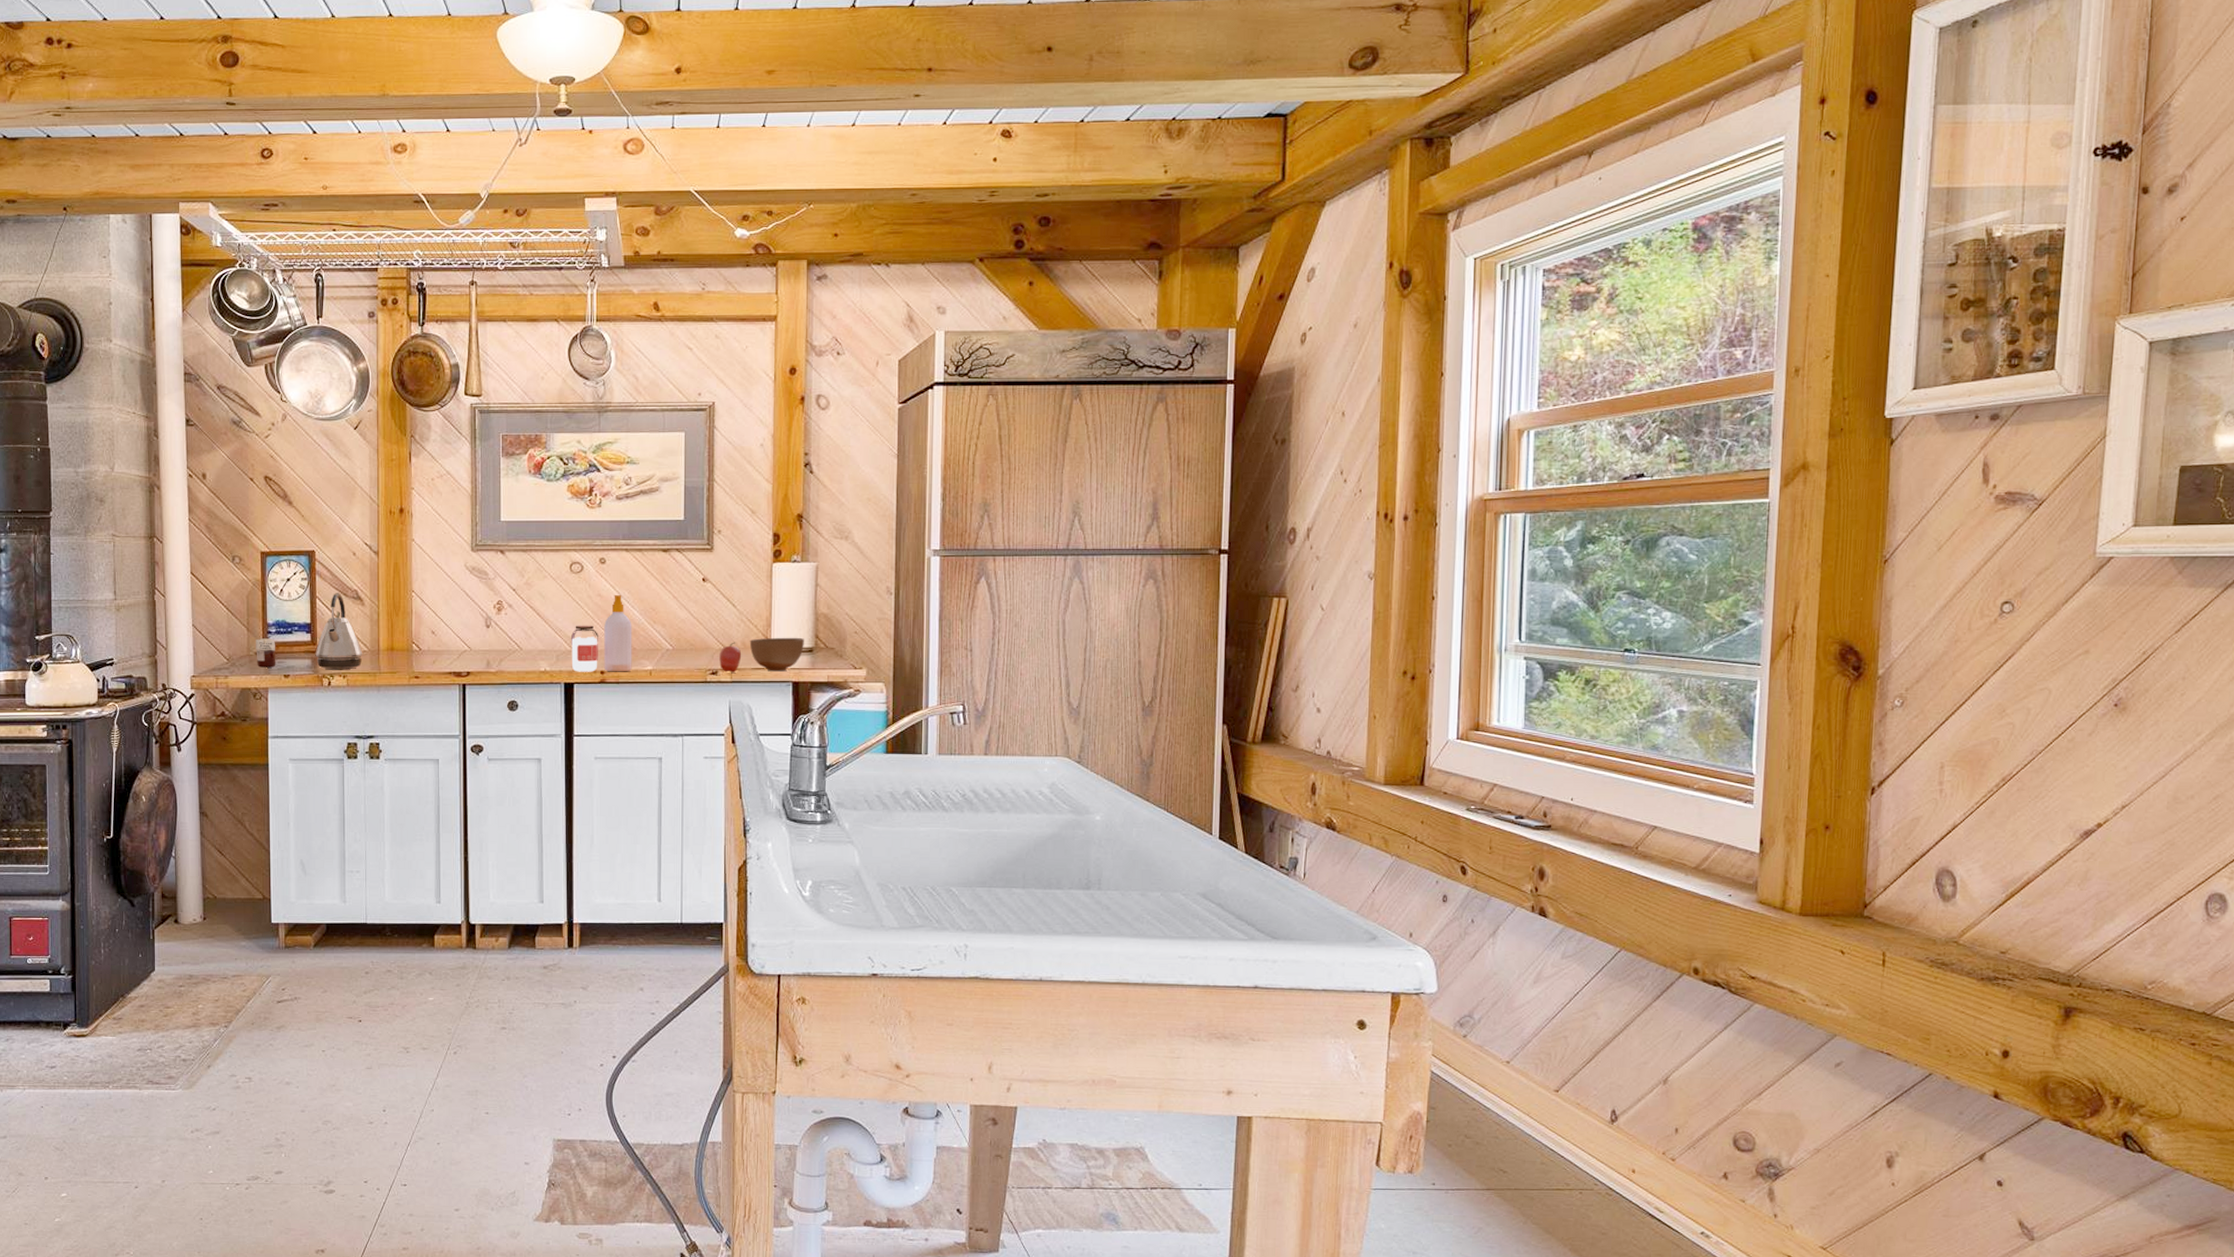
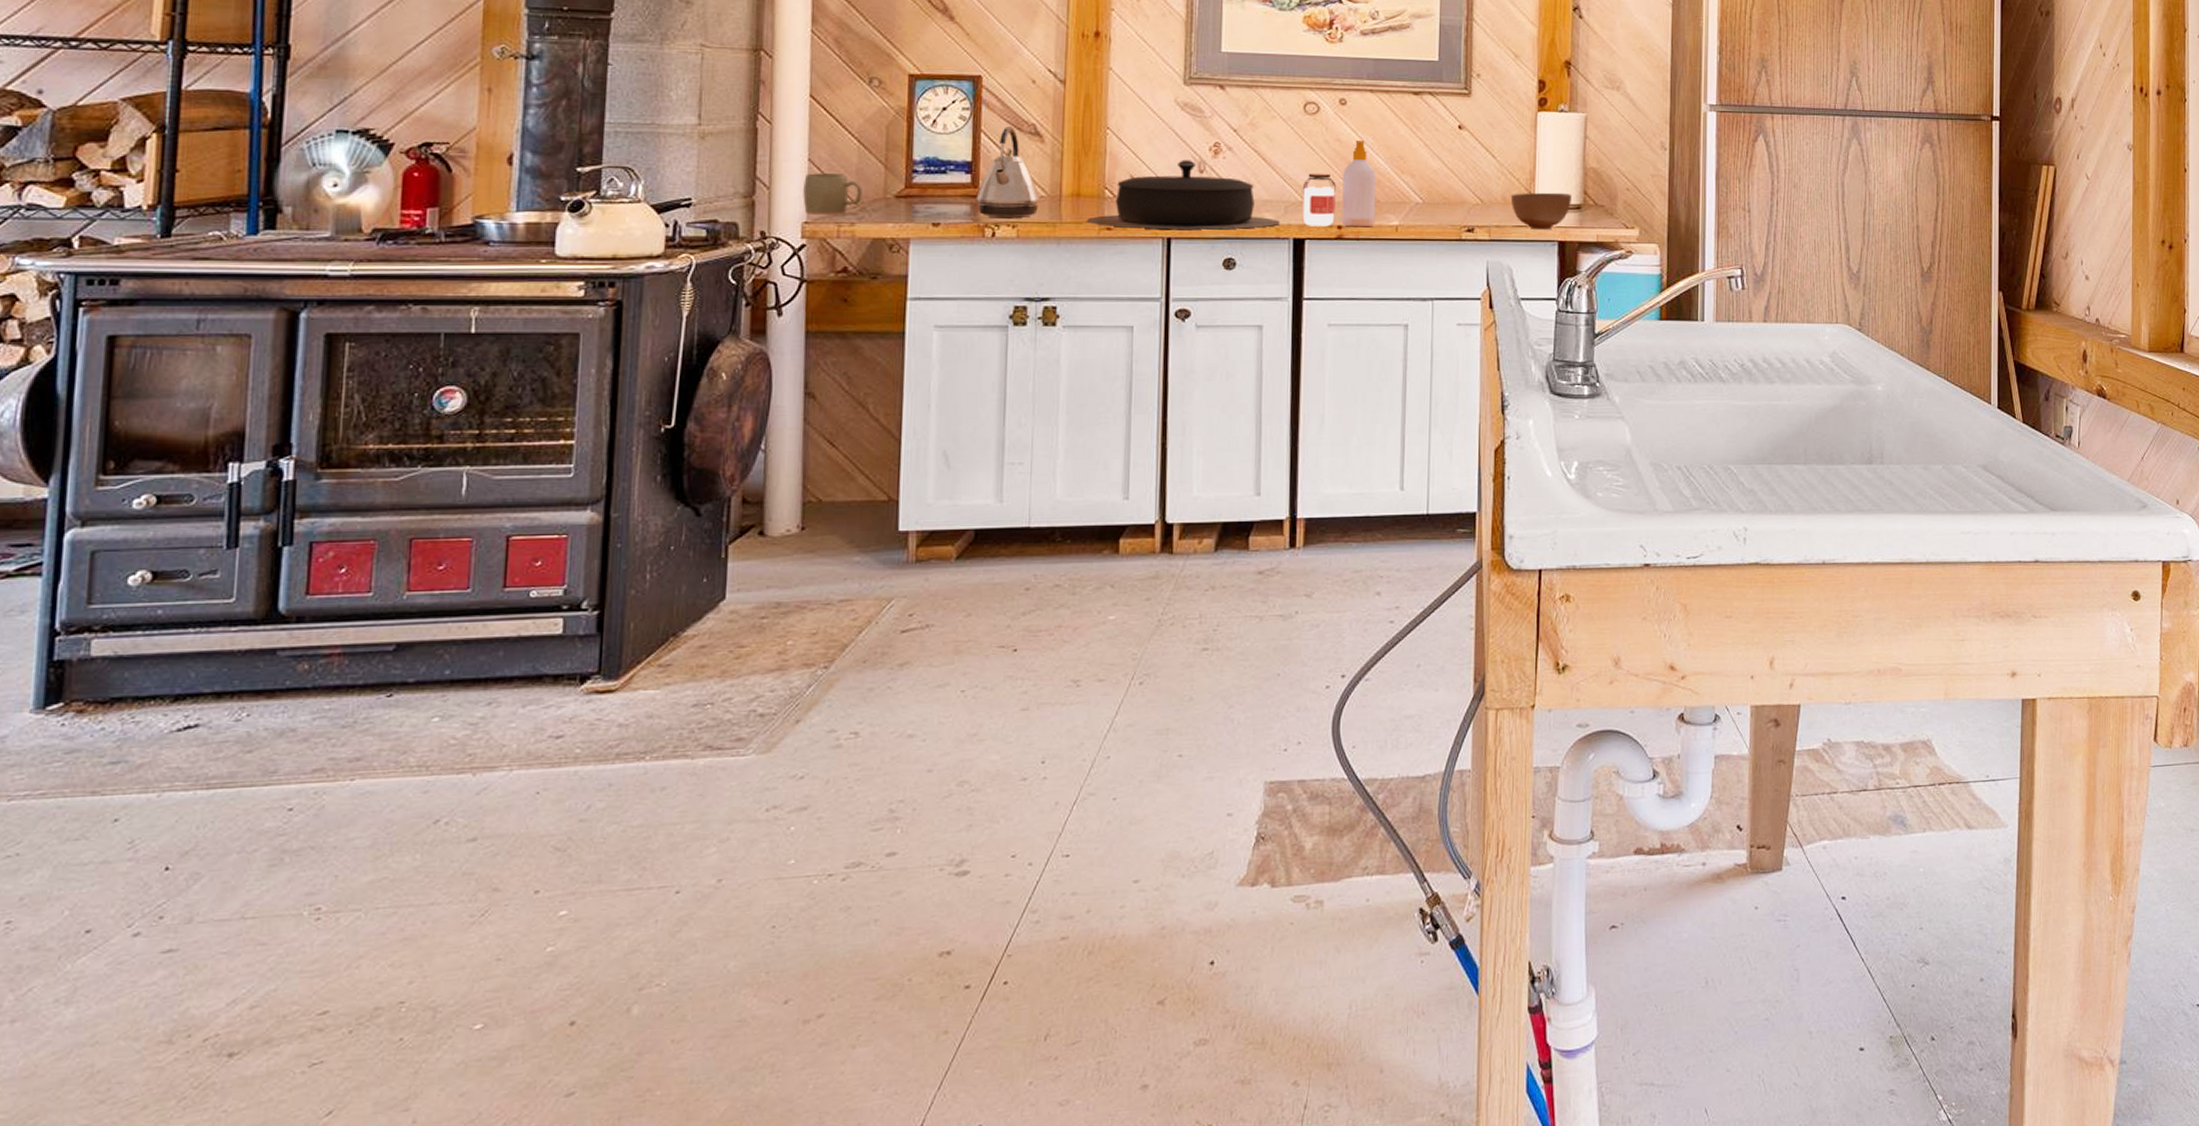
mug: none [190,636,232,670] -> present [803,173,862,215]
jar: present [256,638,276,668] -> none [895,178,923,214]
cooking pot: none [400,616,554,676] -> present [1087,160,1281,230]
fruit: present [719,642,742,673] -> none [1476,196,1502,230]

